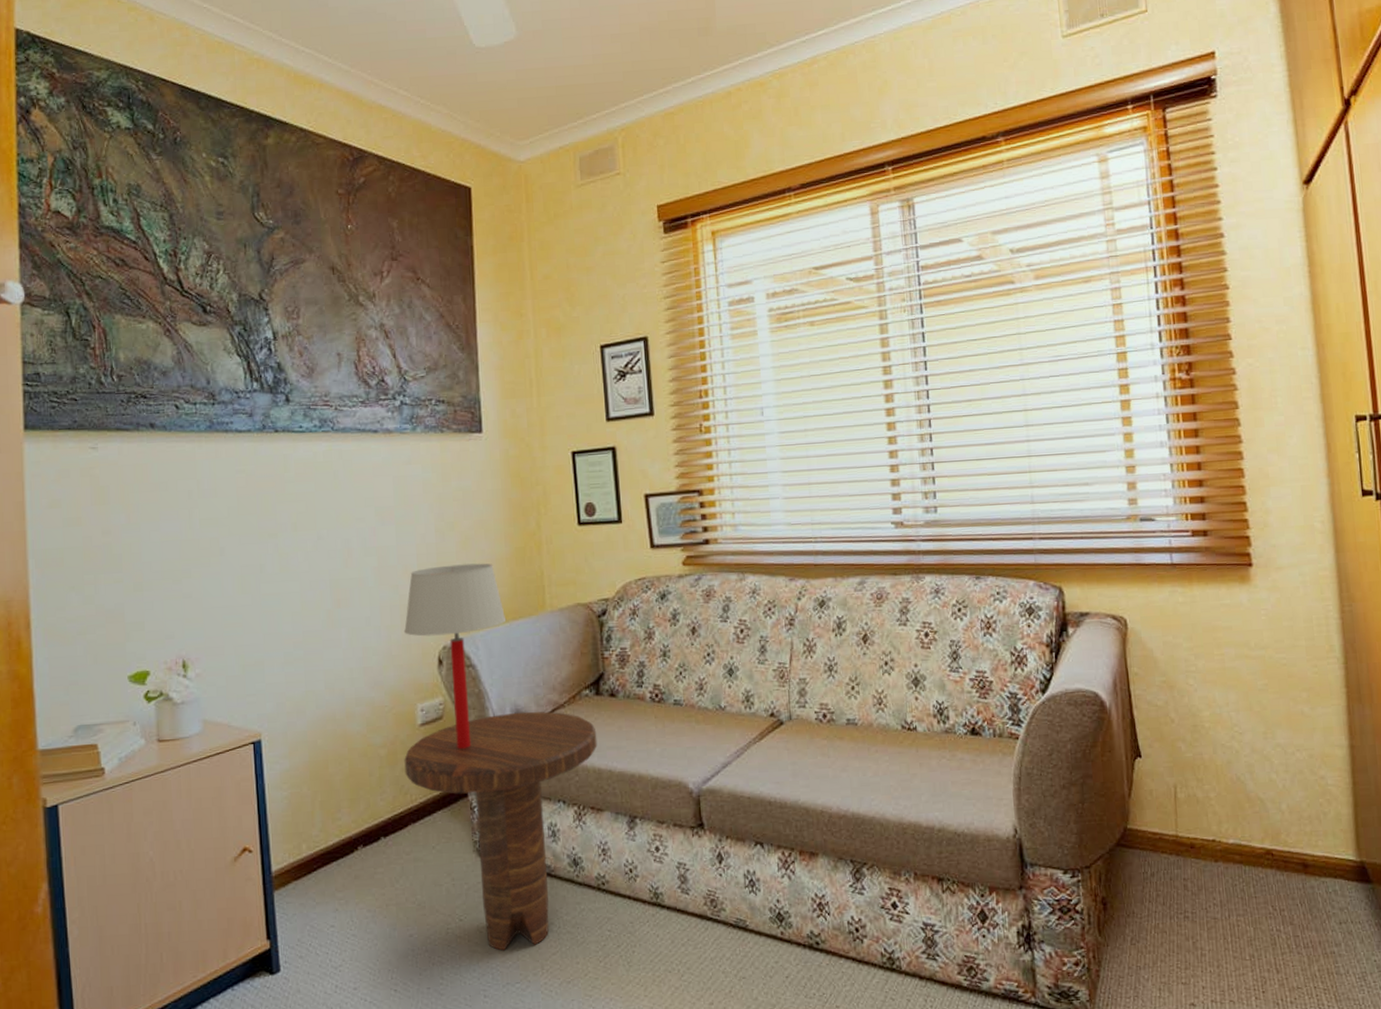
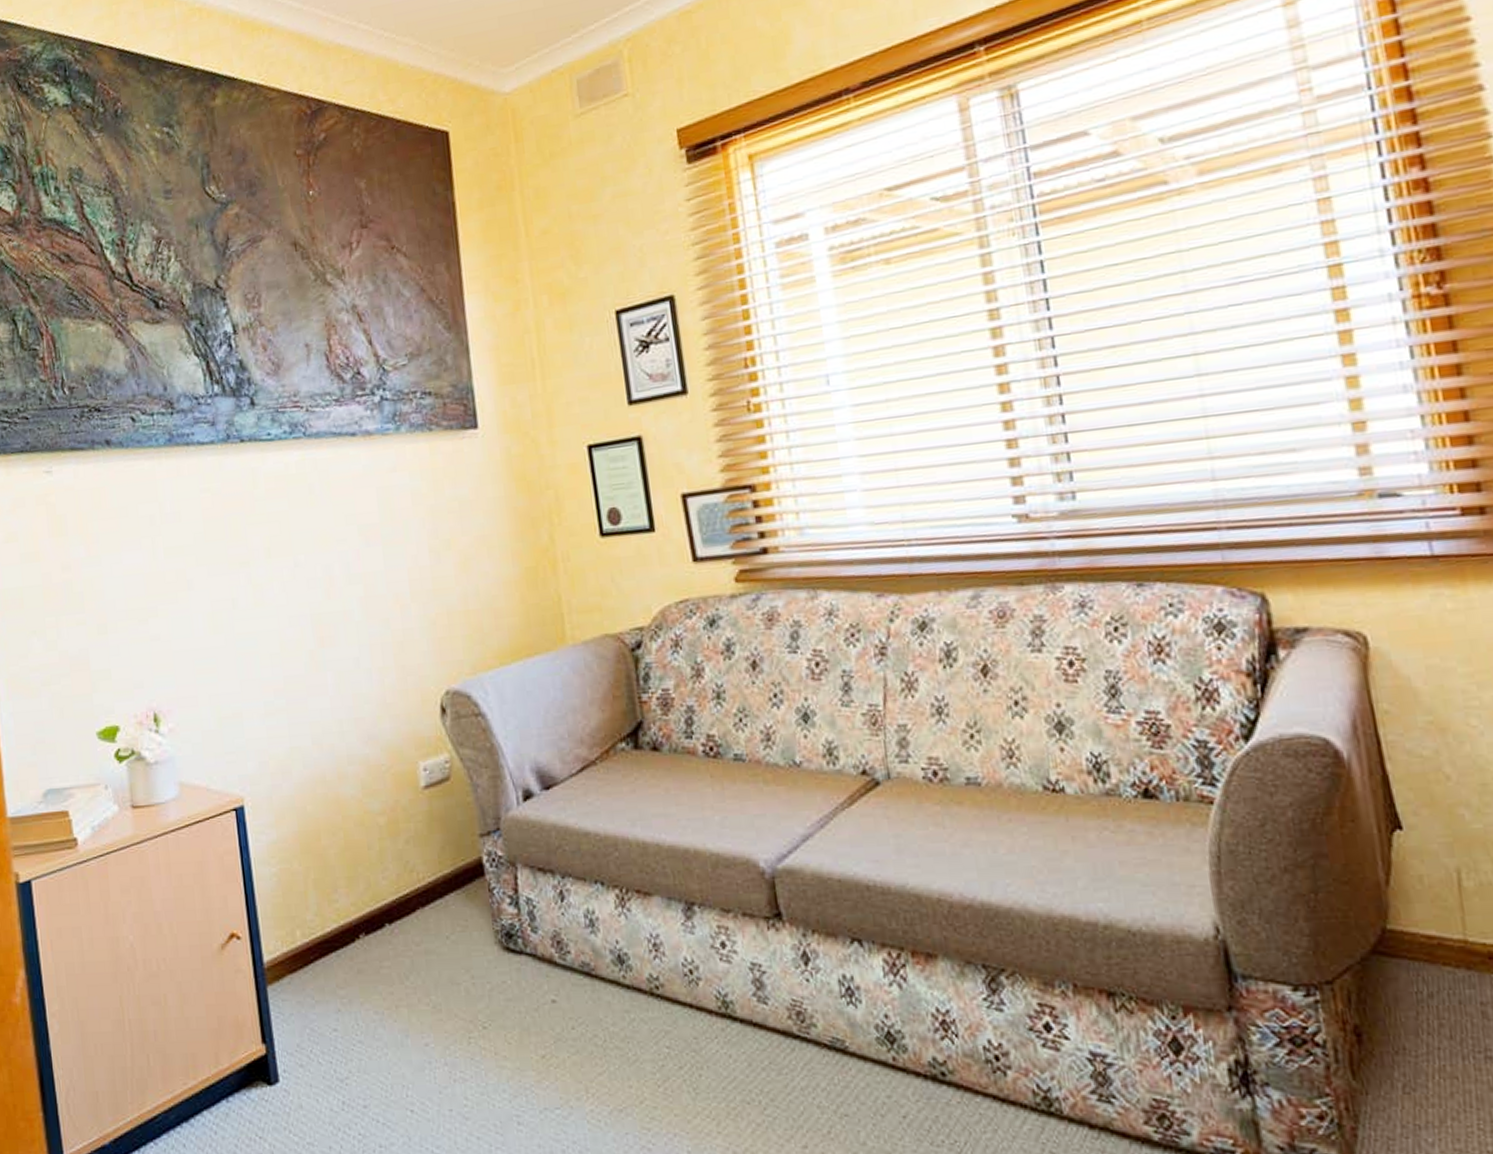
table lamp: present [403,563,507,750] -> none [398,588,520,818]
side table: present [404,711,598,951] -> none [407,770,640,1068]

